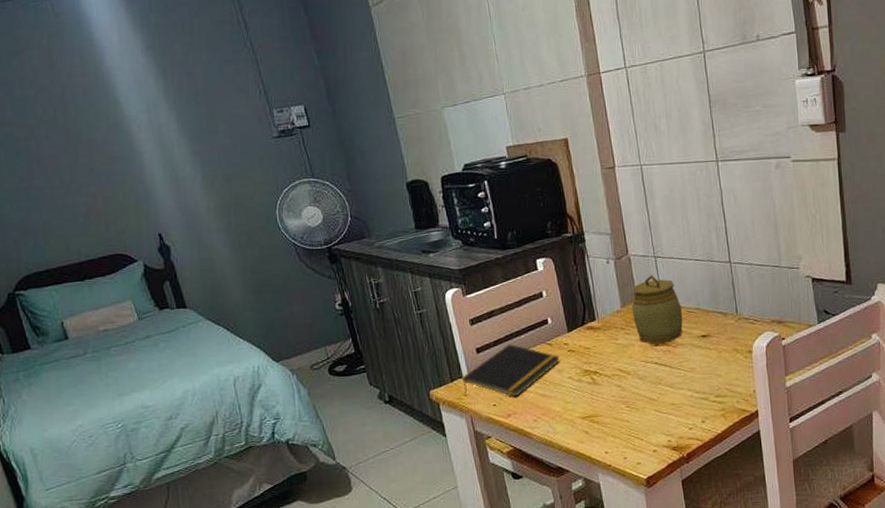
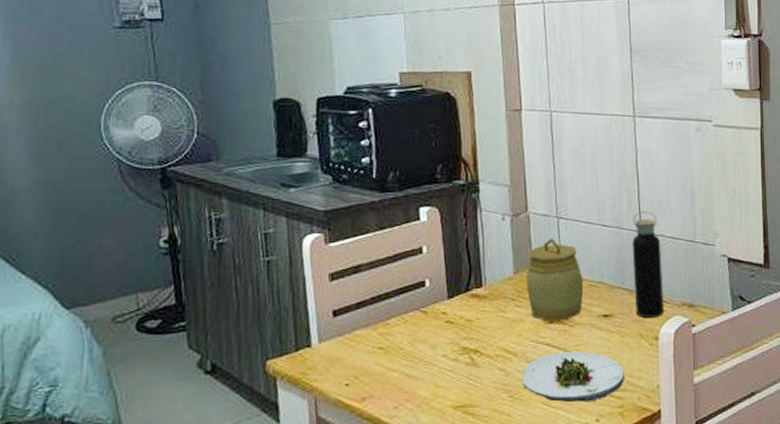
notepad: present [462,344,560,397] -> none [310,308,435,376]
salad plate: none [636,367,724,409] -> present [522,352,625,402]
water bottle: none [723,244,756,336] -> present [632,211,665,319]

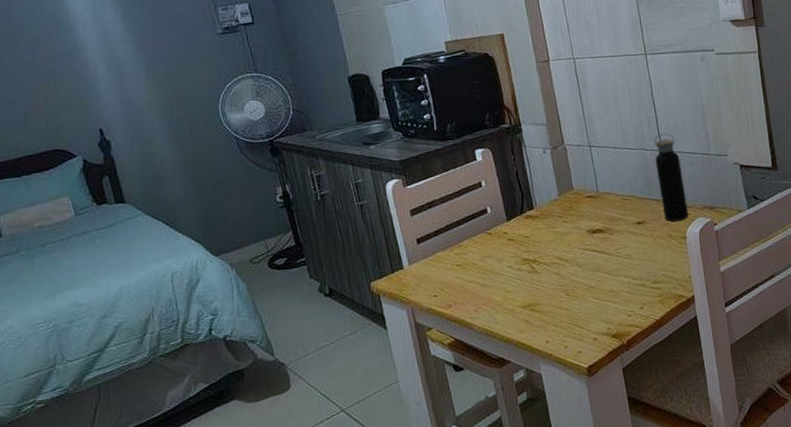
salad plate: present [522,352,625,402] -> none [575,253,661,296]
jar: present [525,238,584,321] -> none [568,164,619,232]

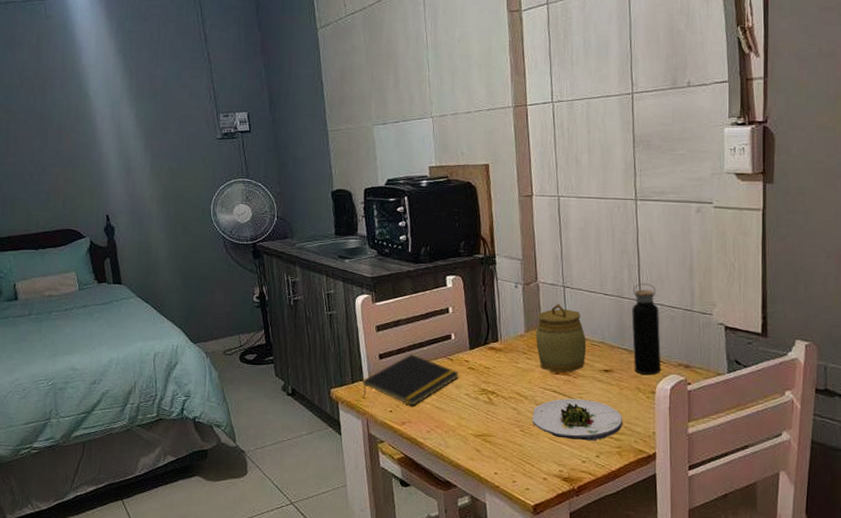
notepad: none [403,234,500,287] -> present [363,354,459,406]
jar: none [568,164,619,232] -> present [535,304,587,373]
salad plate: none [575,253,661,296] -> present [531,398,623,441]

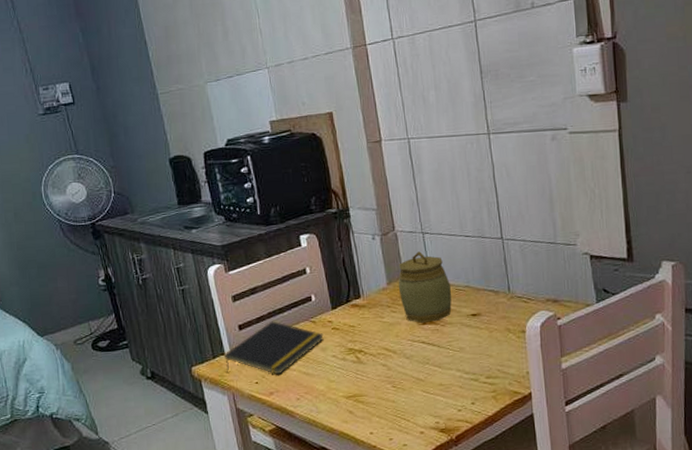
salad plate: present [531,398,623,441] -> none [402,347,496,389]
water bottle: present [632,283,662,376] -> none [494,219,530,315]

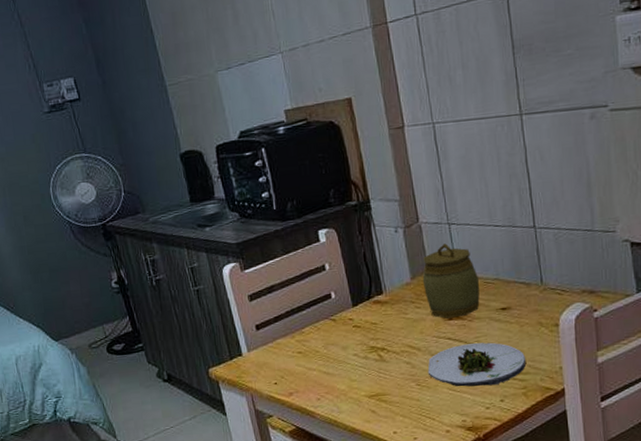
notepad: present [224,321,324,375] -> none [242,320,345,375]
salad plate: none [402,347,496,389] -> present [427,342,526,387]

